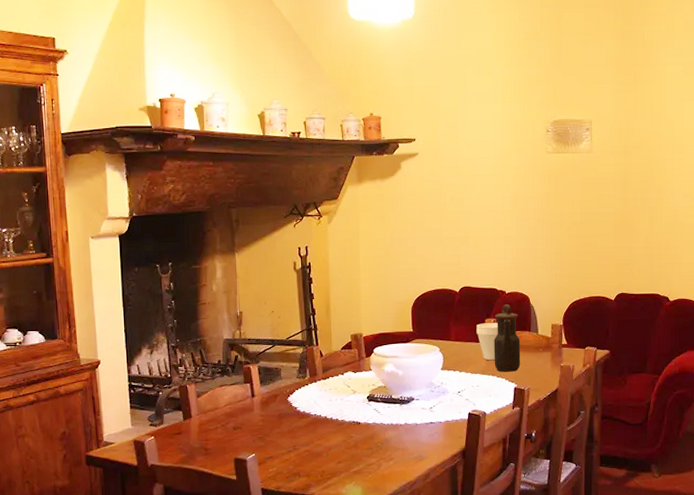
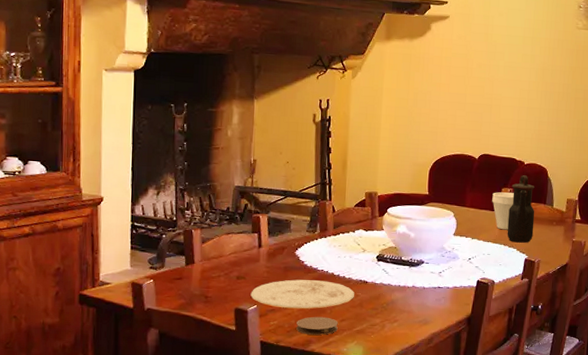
plate: none [248,425,349,455] -> present [250,279,354,309]
coaster: none [295,460,335,479] -> present [296,316,338,335]

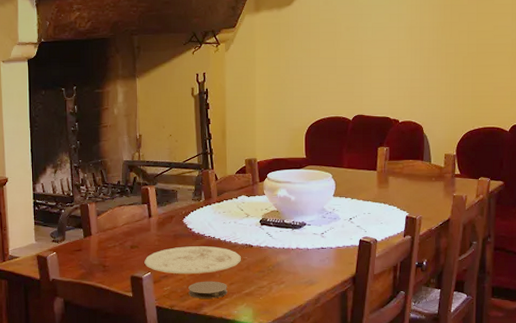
cup: present [492,192,514,230] -> none [369,151,390,189]
teapot: present [507,175,535,243] -> none [386,133,413,200]

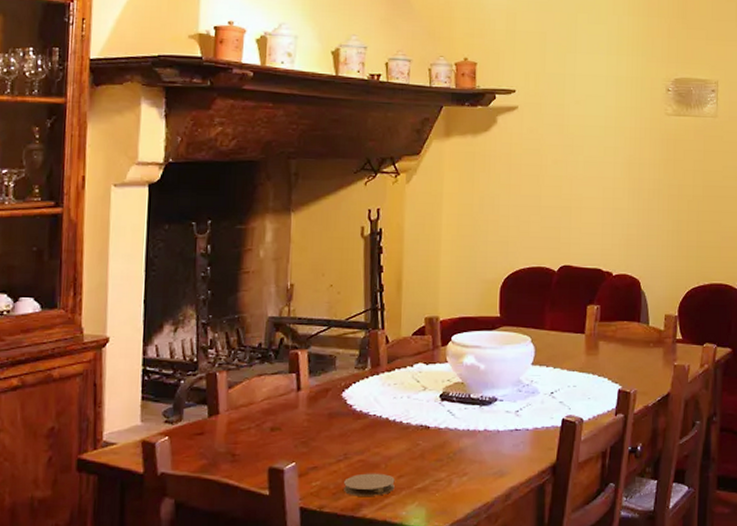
plate: present [144,246,241,274] -> none [287,428,414,465]

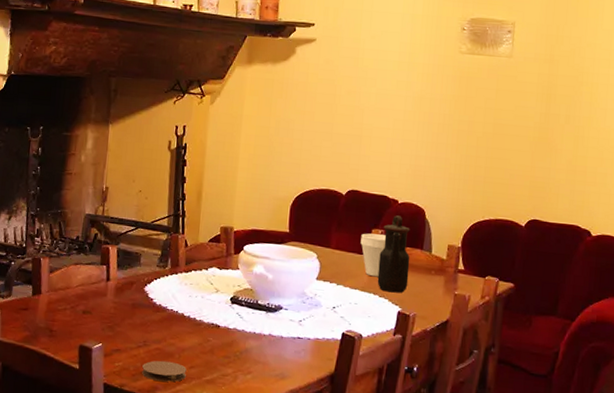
cup: none [576,310,602,356] -> present [360,233,386,277]
teapot: none [595,289,628,370] -> present [377,215,410,293]

